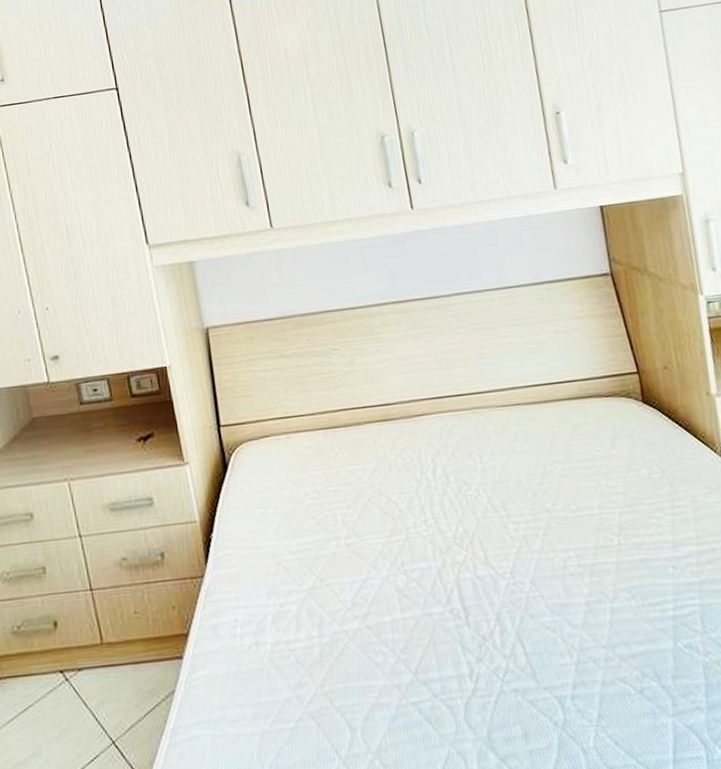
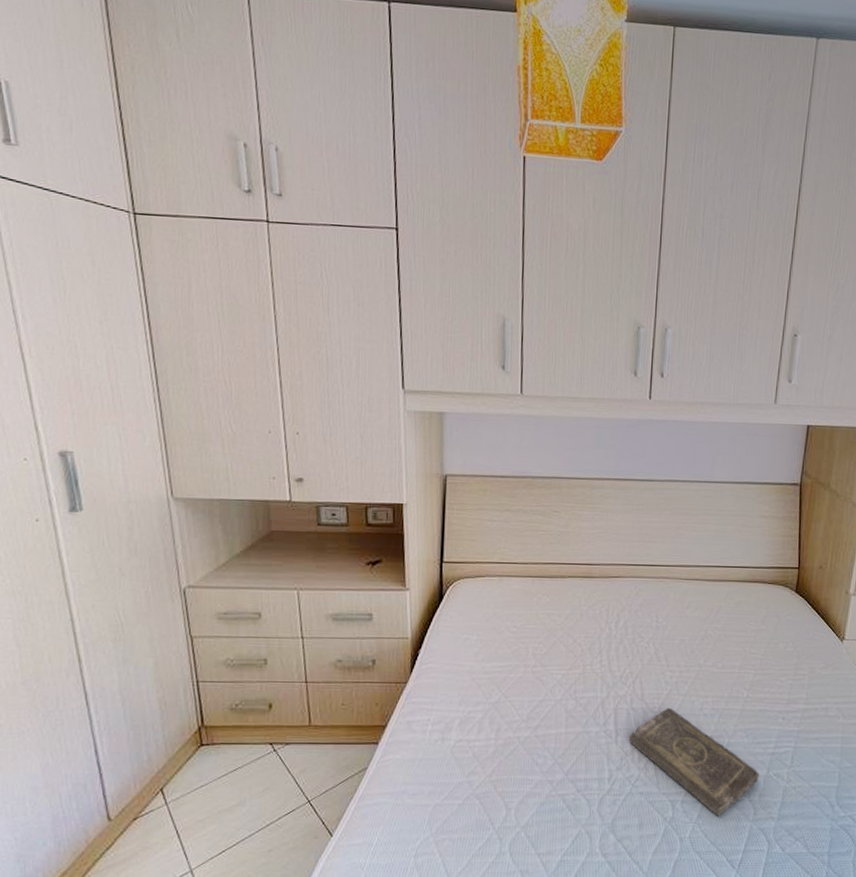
book: none [483,569,666,713] -> present [630,707,759,816]

